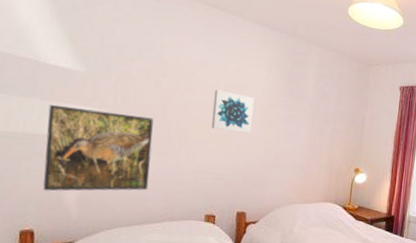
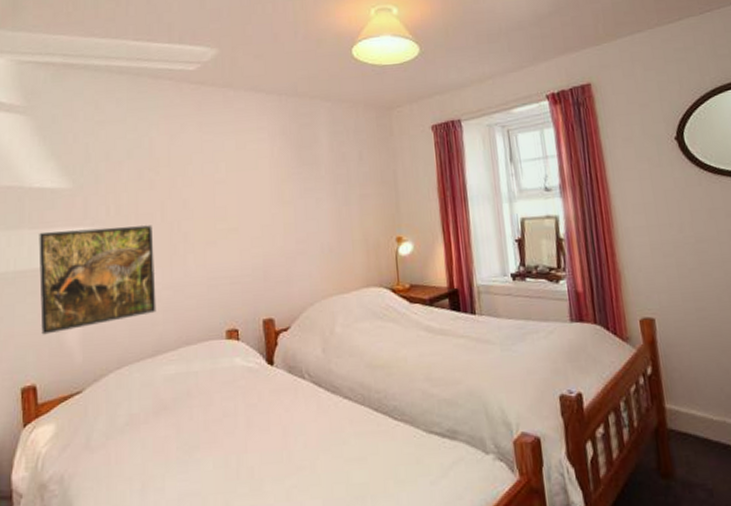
wall art: present [211,89,254,134] -> none [216,176,265,223]

